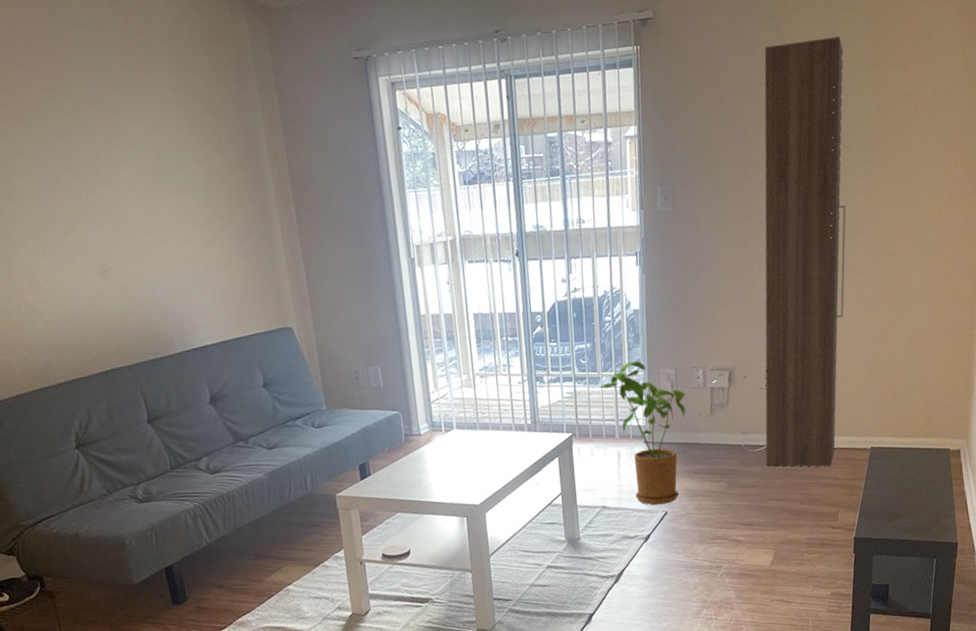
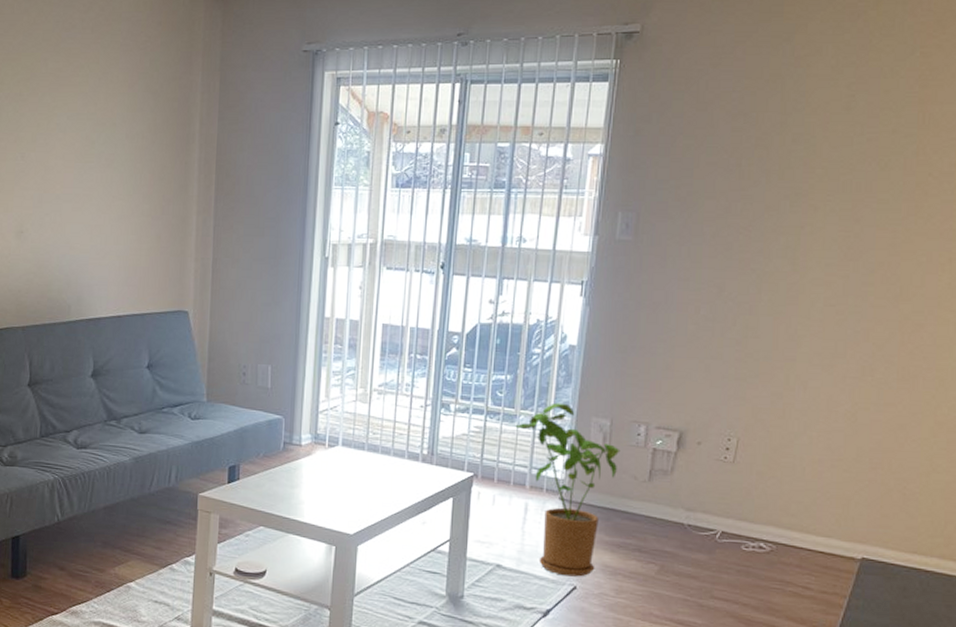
cabinet: present [764,36,846,467] -> none [713,66,878,572]

